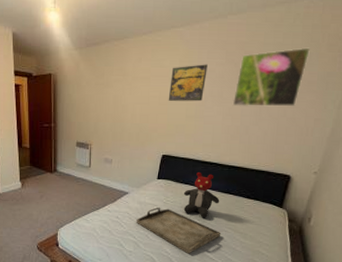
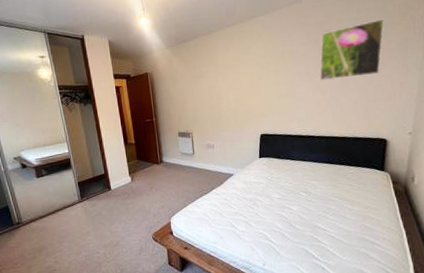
serving tray: present [136,207,221,254] -> none [244,185,329,227]
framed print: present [168,64,208,102] -> none [258,46,292,84]
teddy bear: present [183,172,220,218] -> none [286,147,323,190]

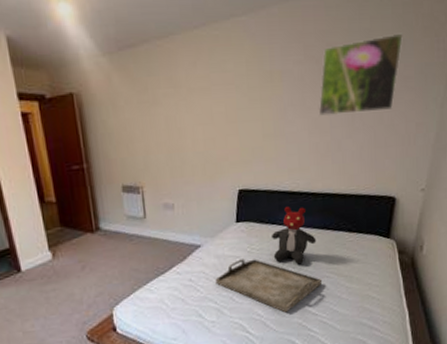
serving tray: none [244,185,329,227] -> present [215,259,323,313]
teddy bear: none [286,147,323,190] -> present [271,207,317,265]

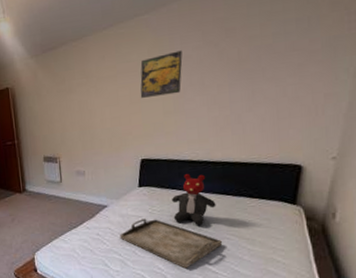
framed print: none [237,63,283,117] -> present [140,50,183,98]
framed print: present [318,33,403,117] -> none [217,10,307,93]

